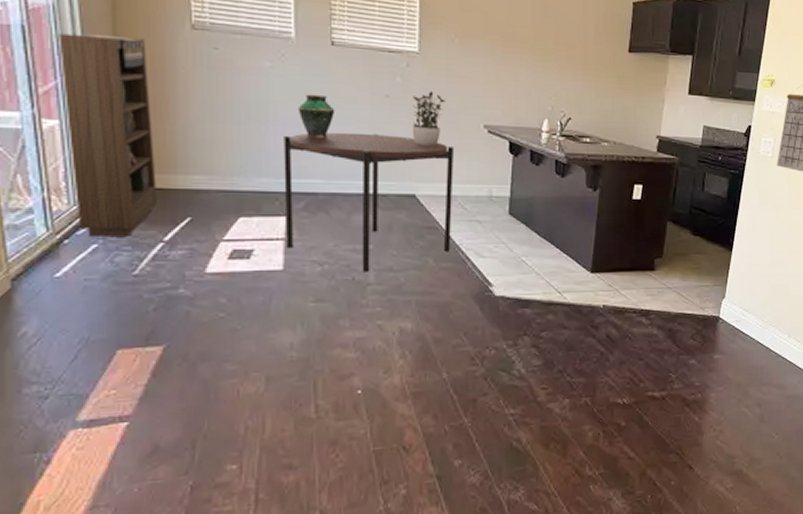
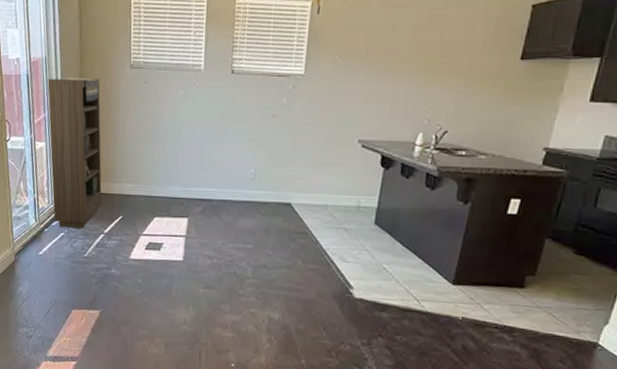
dining table: present [284,132,455,272] -> none [186,148,329,268]
vase: present [298,94,336,139] -> none [202,116,231,155]
potted plant: present [412,90,445,146] -> none [292,109,324,160]

